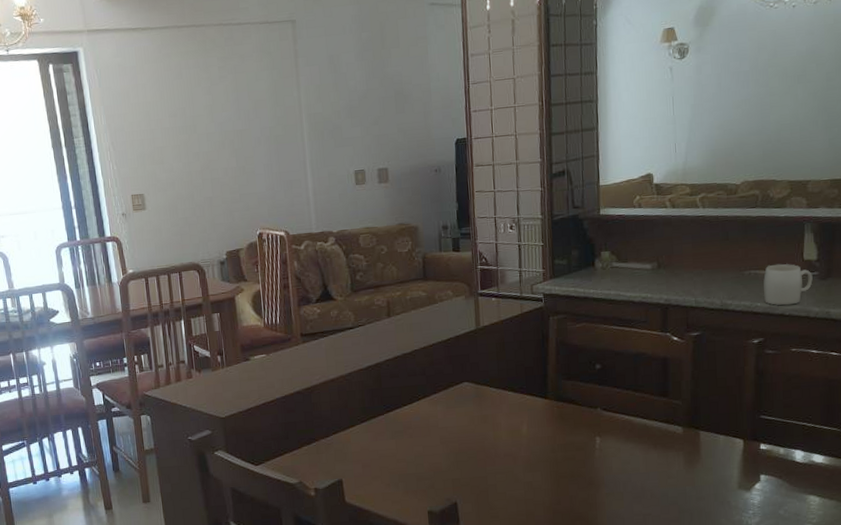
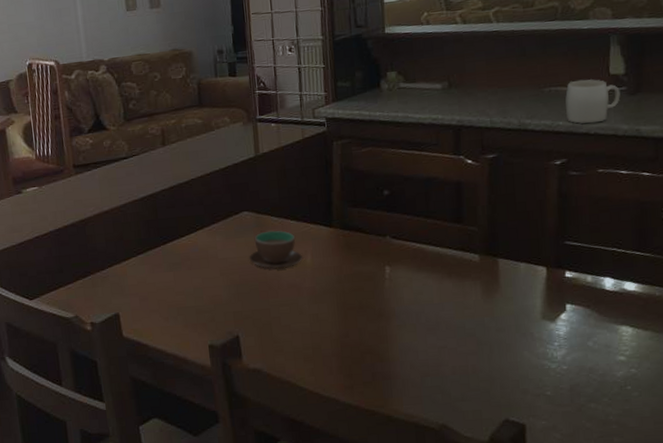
cup: none [468,401,519,439] -> present [249,230,302,270]

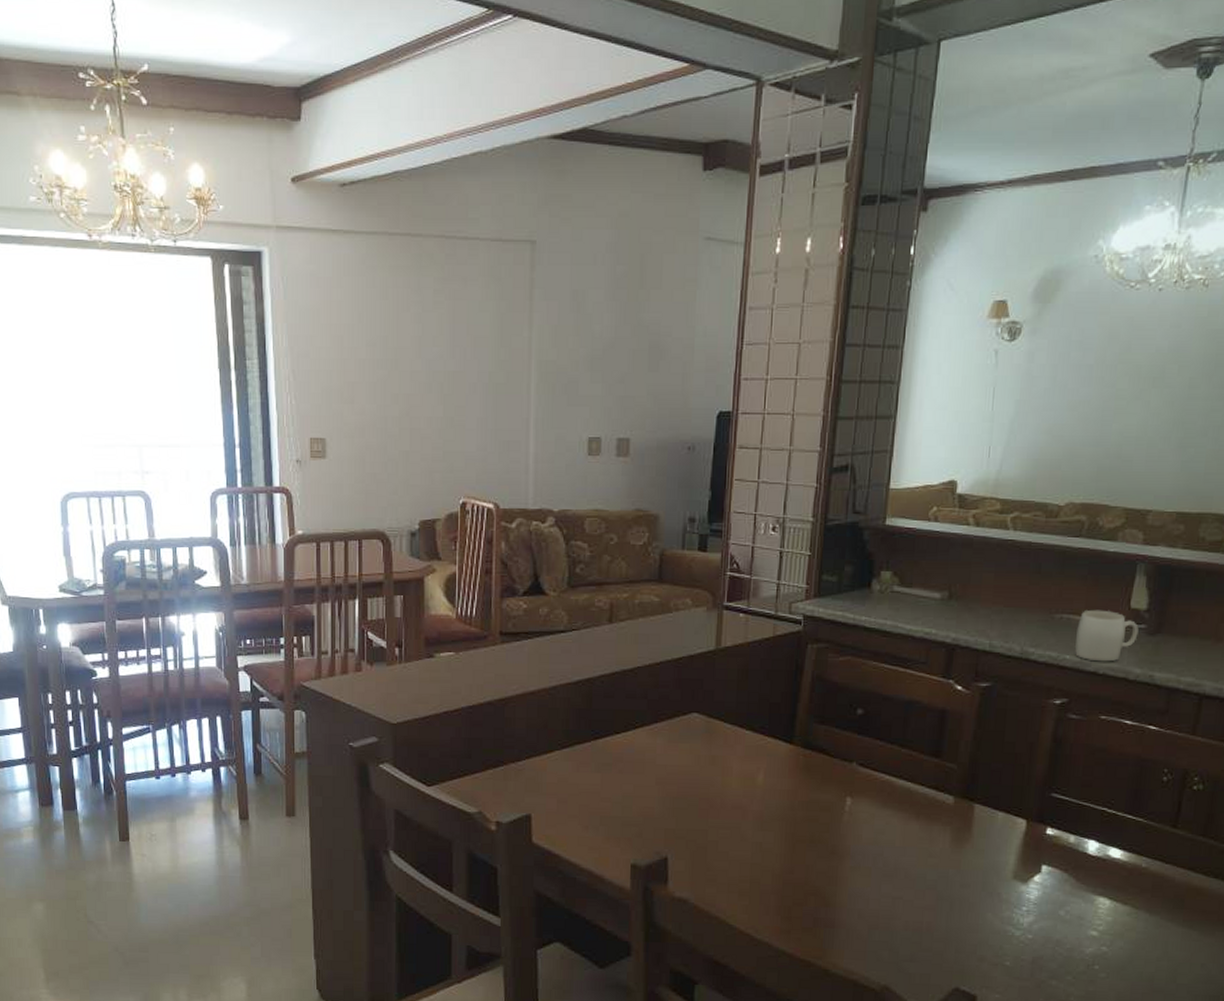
cup: present [249,230,302,270] -> none [691,739,753,786]

